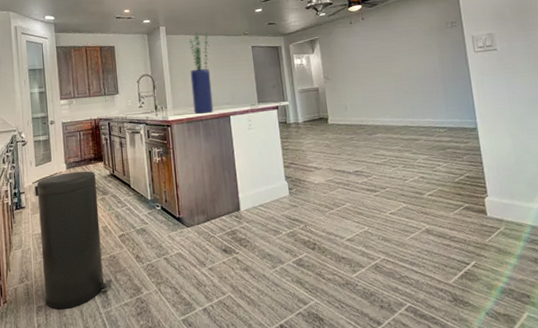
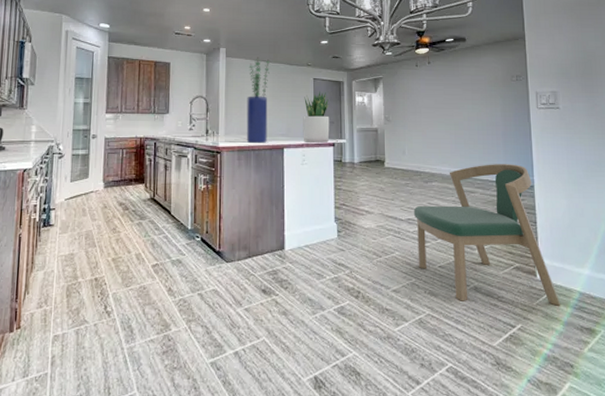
pedal bin: present [34,170,113,310] -> none [63,192,140,341]
planter: none [244,58,273,108] -> present [303,91,330,143]
dining chair: none [360,109,513,244] -> present [413,164,561,306]

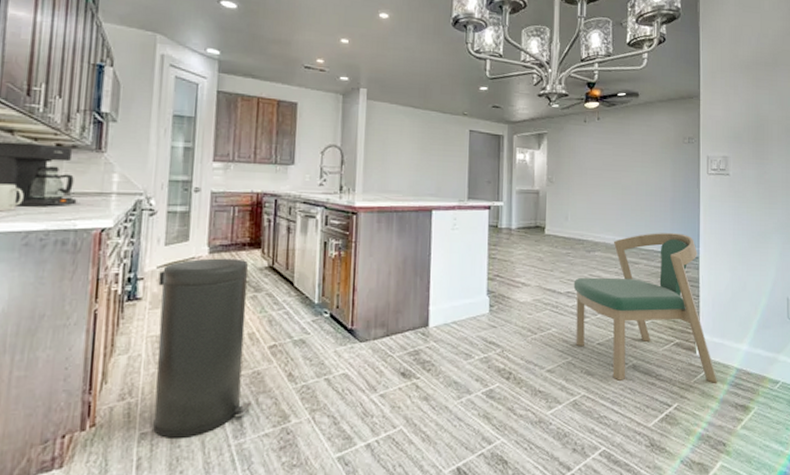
pedal bin: none [63,192,140,341] -> present [153,258,252,438]
vase: present [246,57,270,144] -> none [388,101,419,205]
planter: present [303,91,330,143] -> none [455,145,487,205]

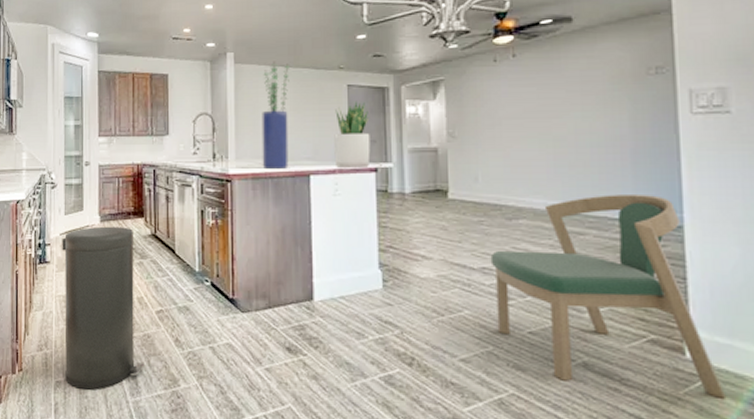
vase: none [388,101,419,205] -> present [262,61,289,170]
planter: none [455,145,487,205] -> present [334,101,371,167]

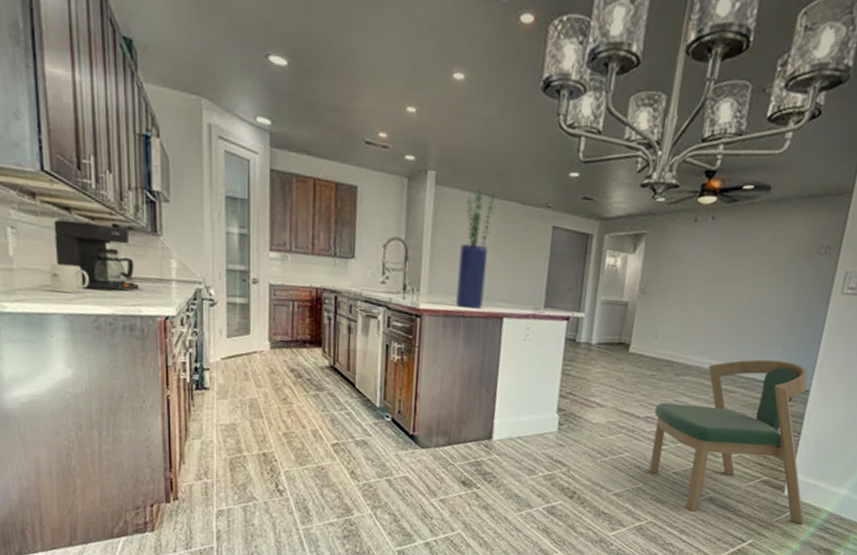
pedal bin: present [62,226,145,390] -> none [224,353,317,519]
planter: present [334,101,371,167] -> none [529,245,570,315]

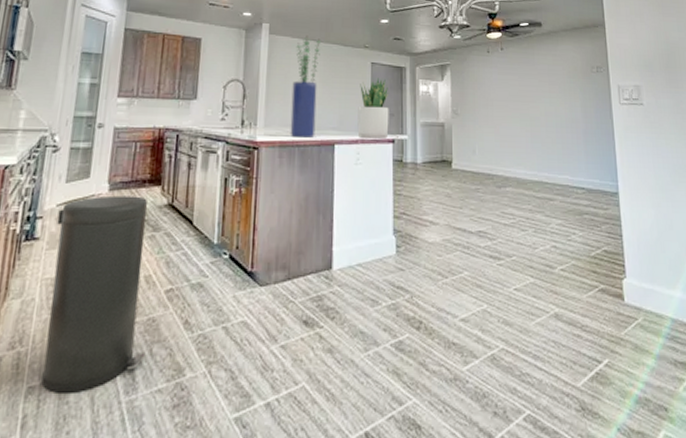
pedal bin: none [224,353,317,519] -> present [41,195,148,393]
planter: none [529,245,570,315] -> present [357,77,389,139]
dining chair: present [649,359,809,525] -> none [485,166,652,336]

